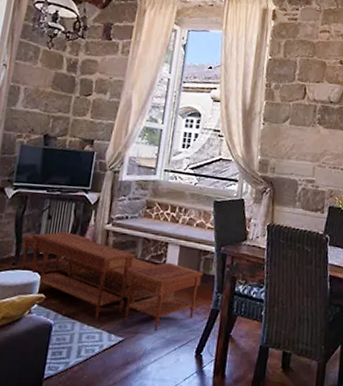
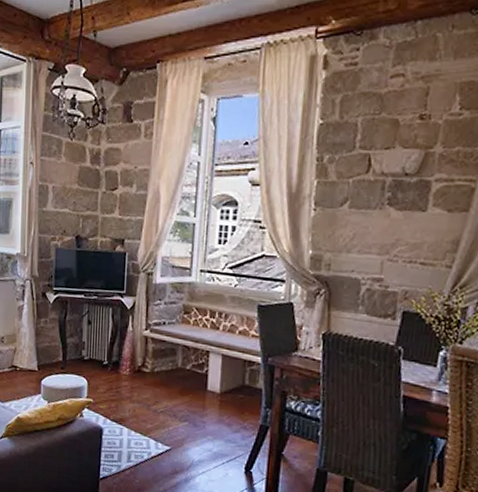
coffee table: present [20,231,204,332] -> none [67,337,250,444]

